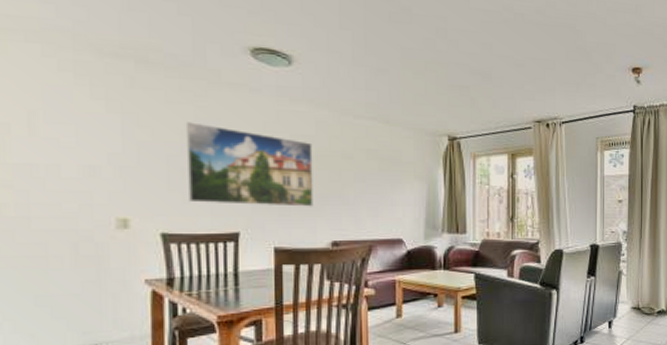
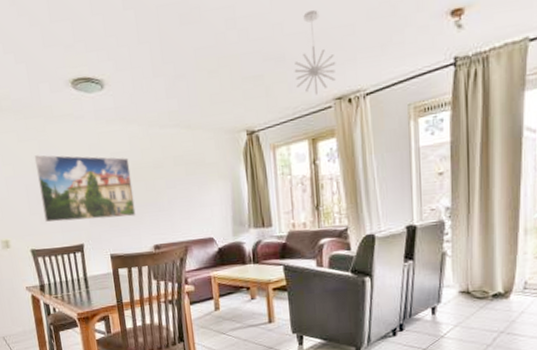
pendant light: none [499,40,538,115] -> present [294,10,336,95]

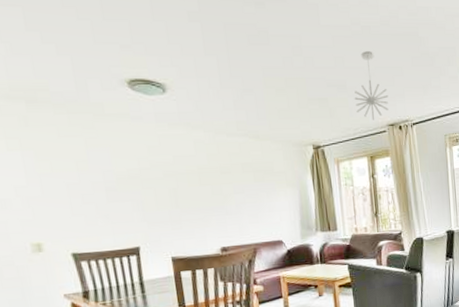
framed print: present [34,154,136,223] -> none [79,152,201,224]

